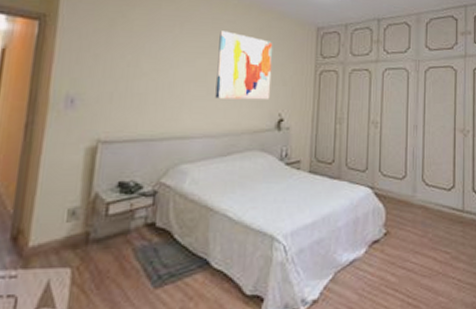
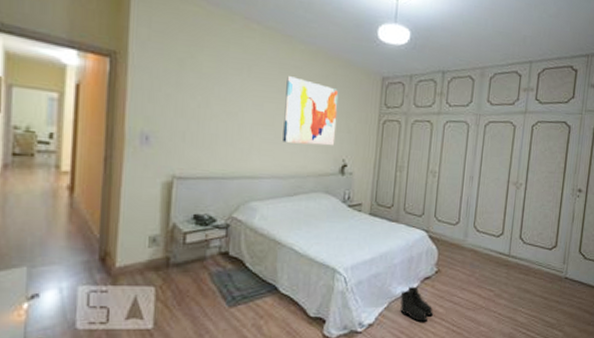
boots: none [346,252,385,295] -> present [400,286,433,322]

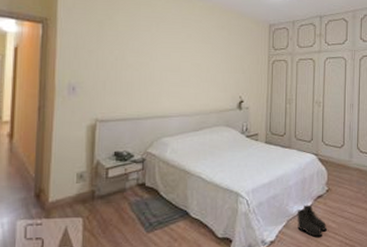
wall art: present [282,76,339,146] -> none [188,29,233,86]

